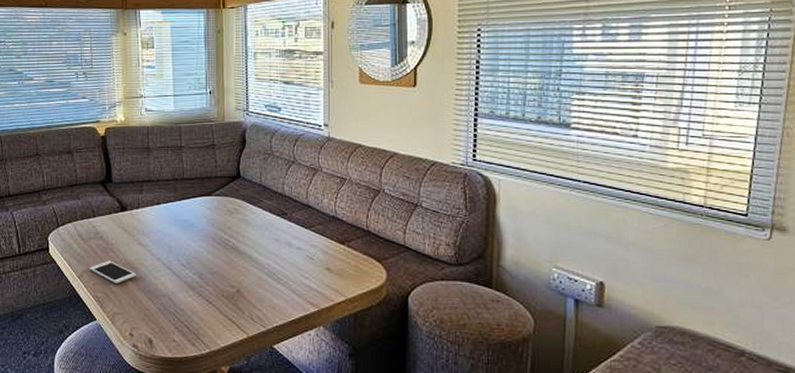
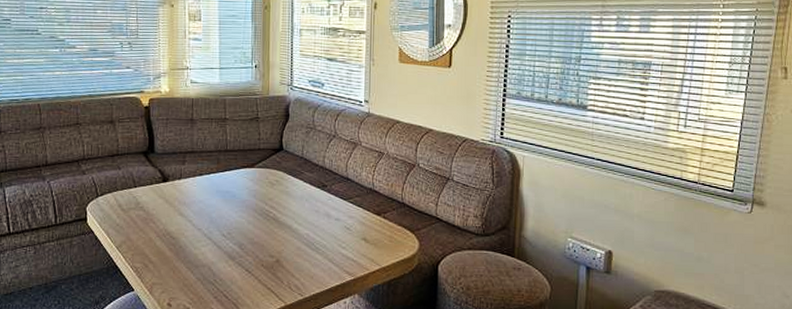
cell phone: present [89,260,136,285] -> none [128,231,177,255]

